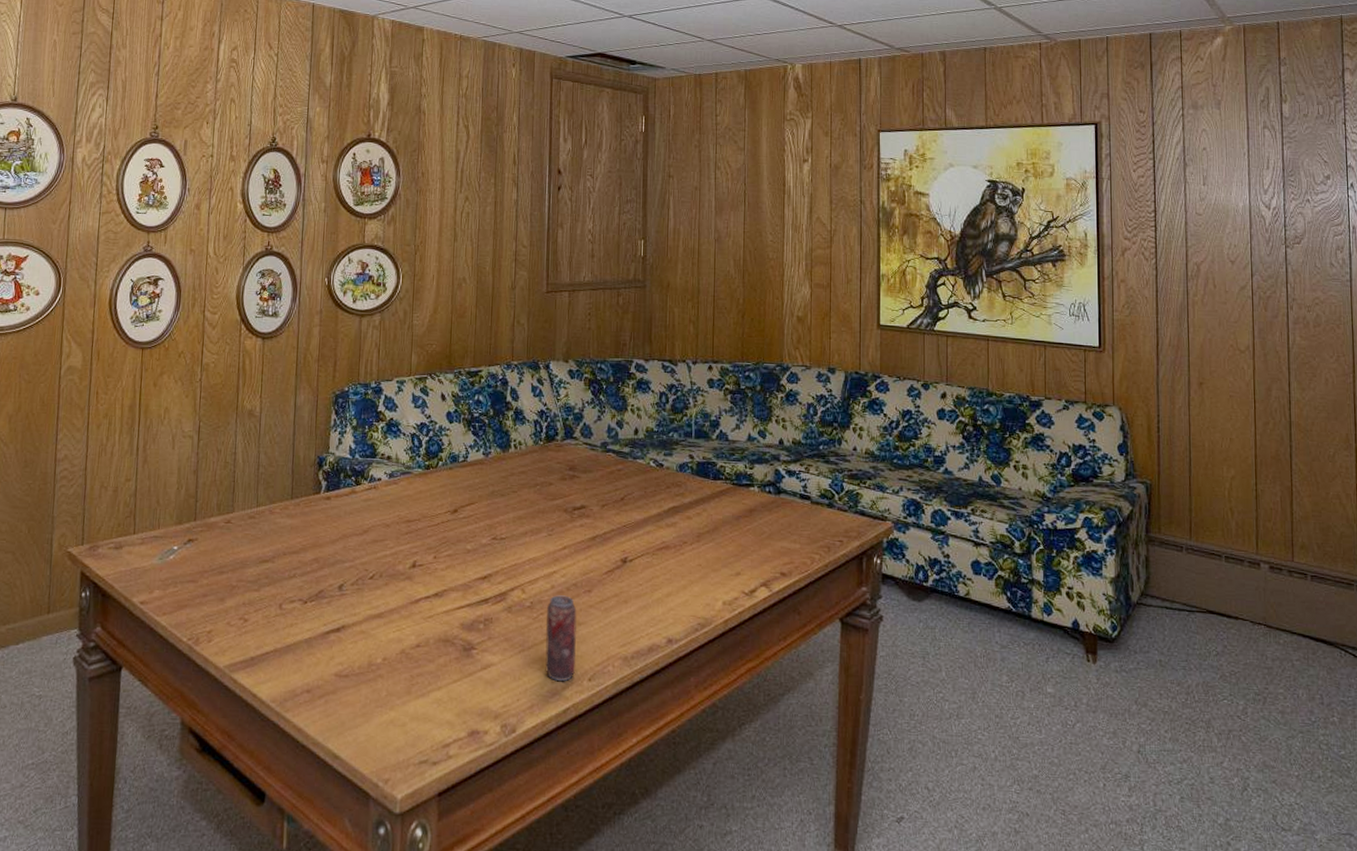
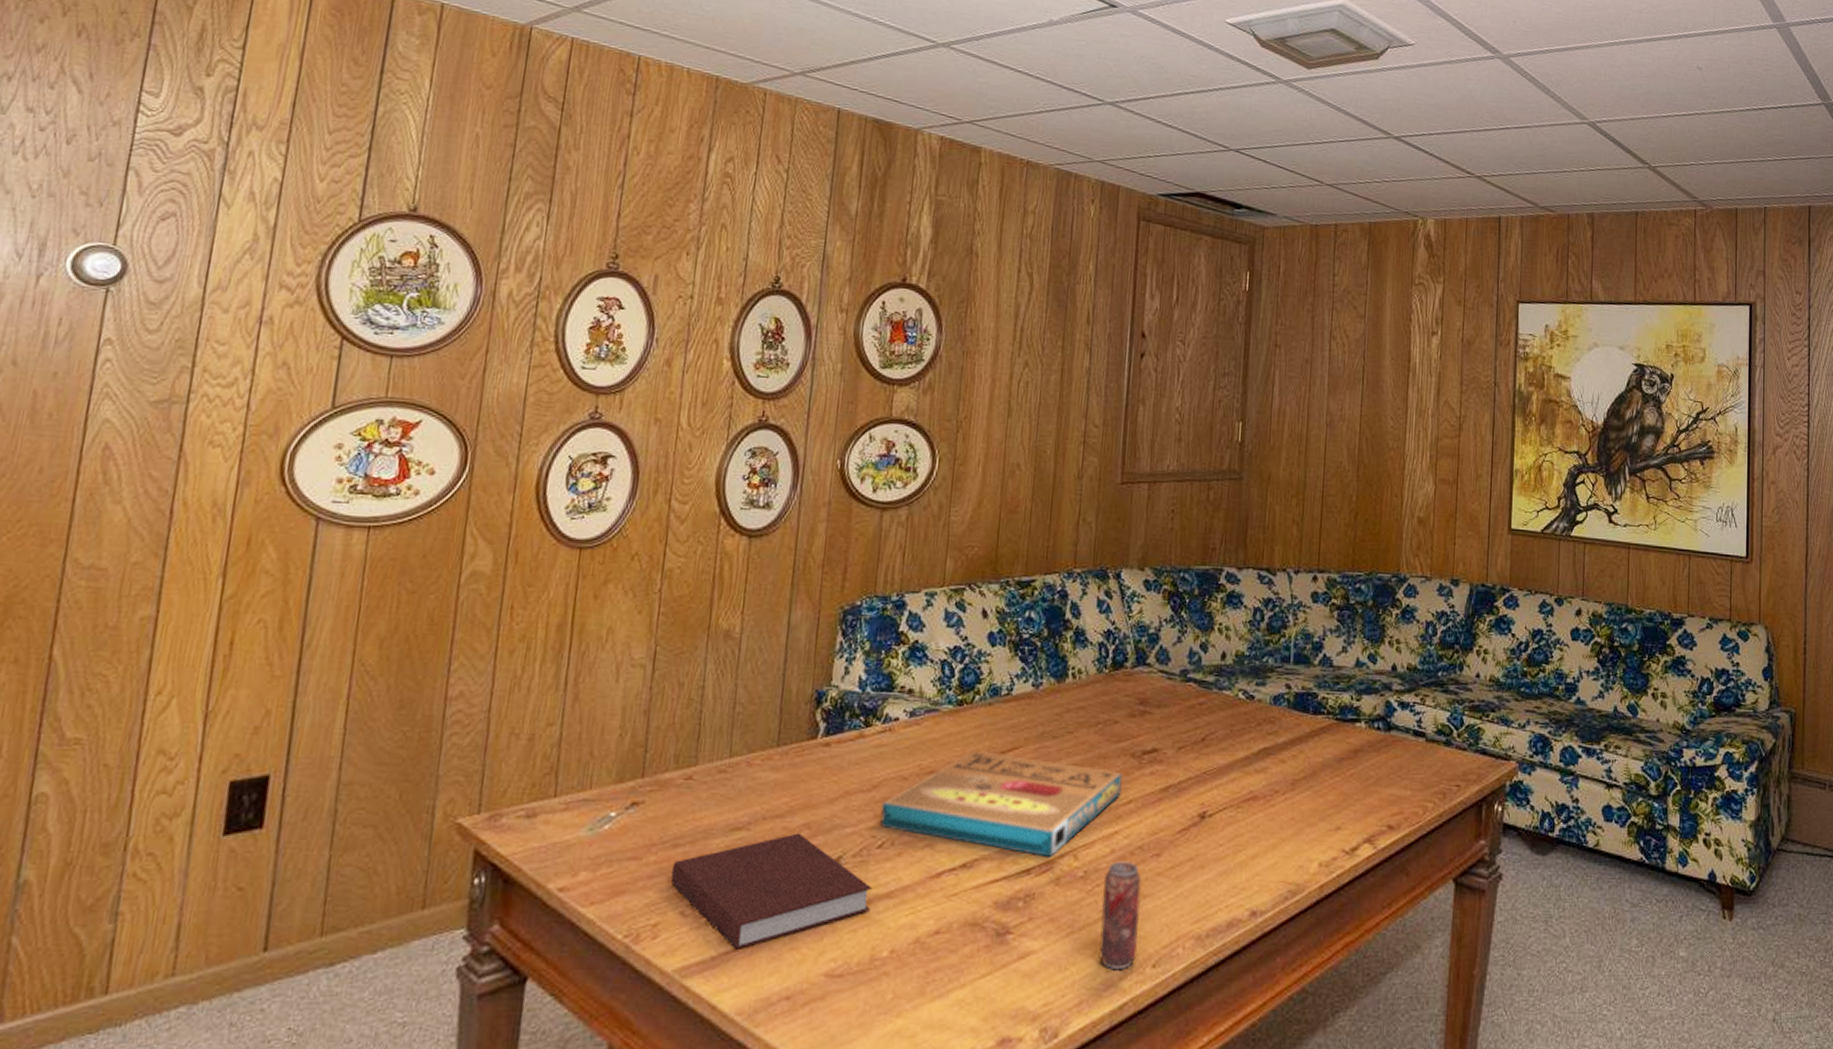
notebook: none [219,565,367,653] -> present [670,833,872,949]
pizza box: none [371,504,558,590] -> present [880,750,1122,857]

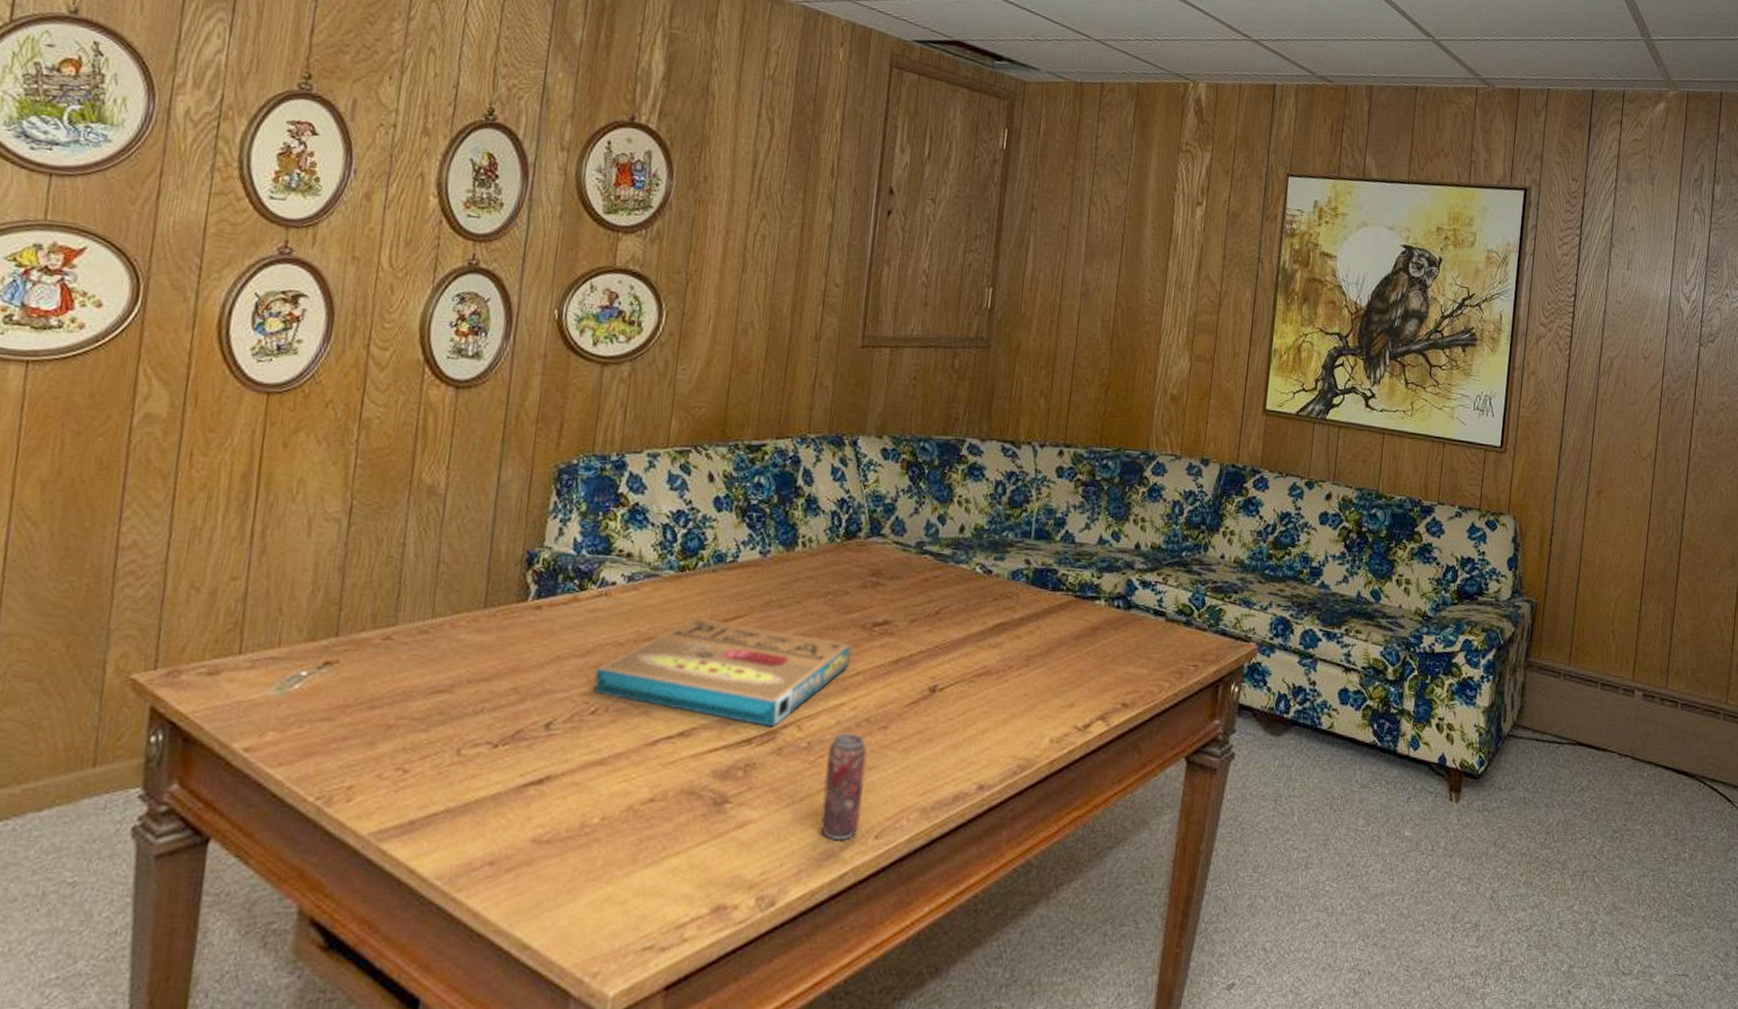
notebook: present [670,833,872,949] -> none [366,697,584,814]

